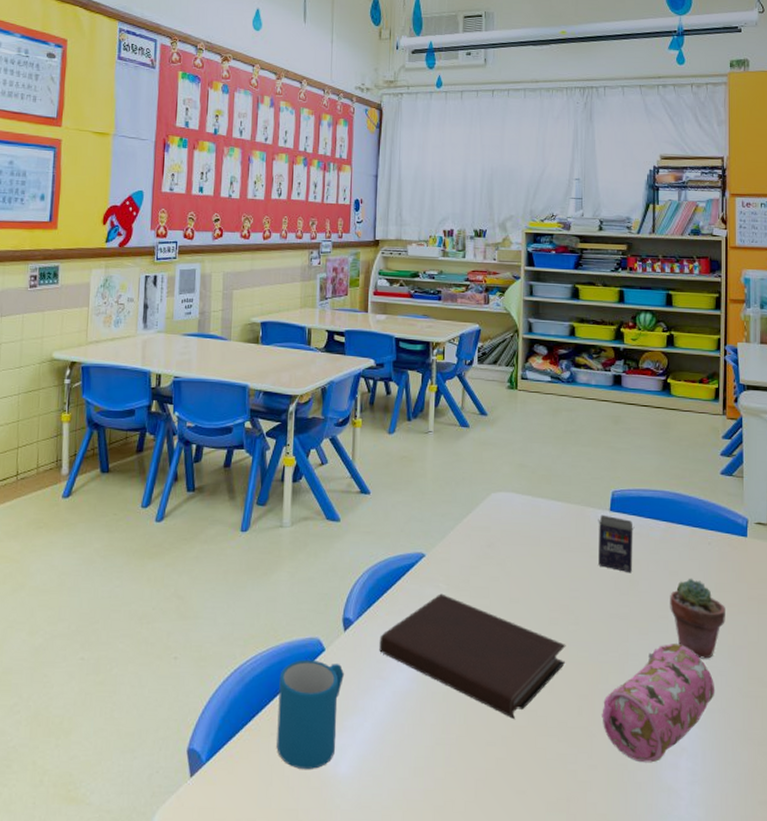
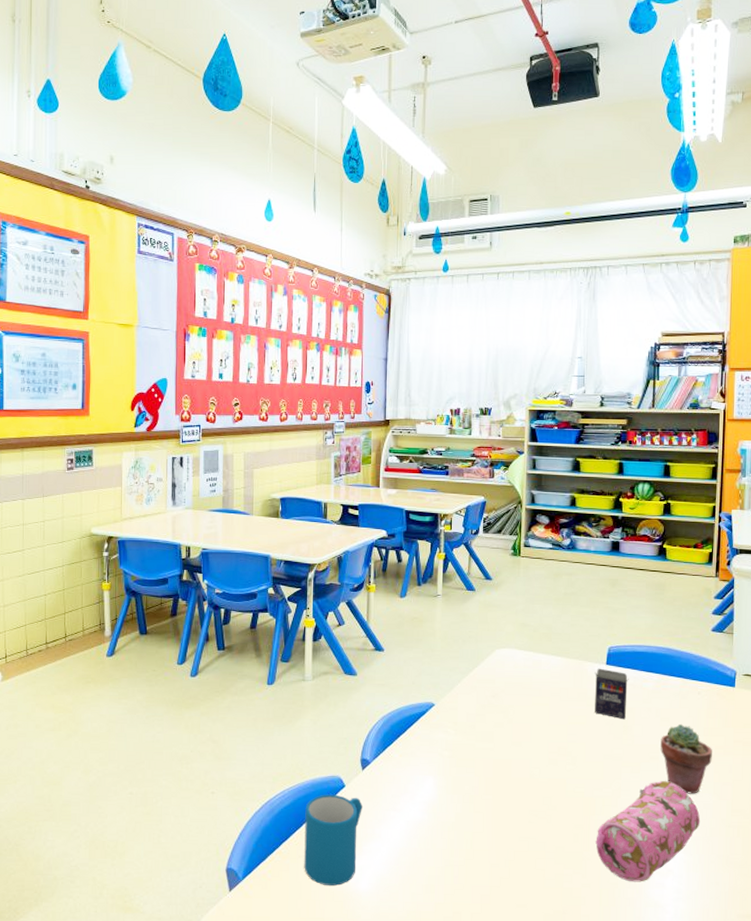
notebook: present [379,593,566,719] -> none [394,738,564,845]

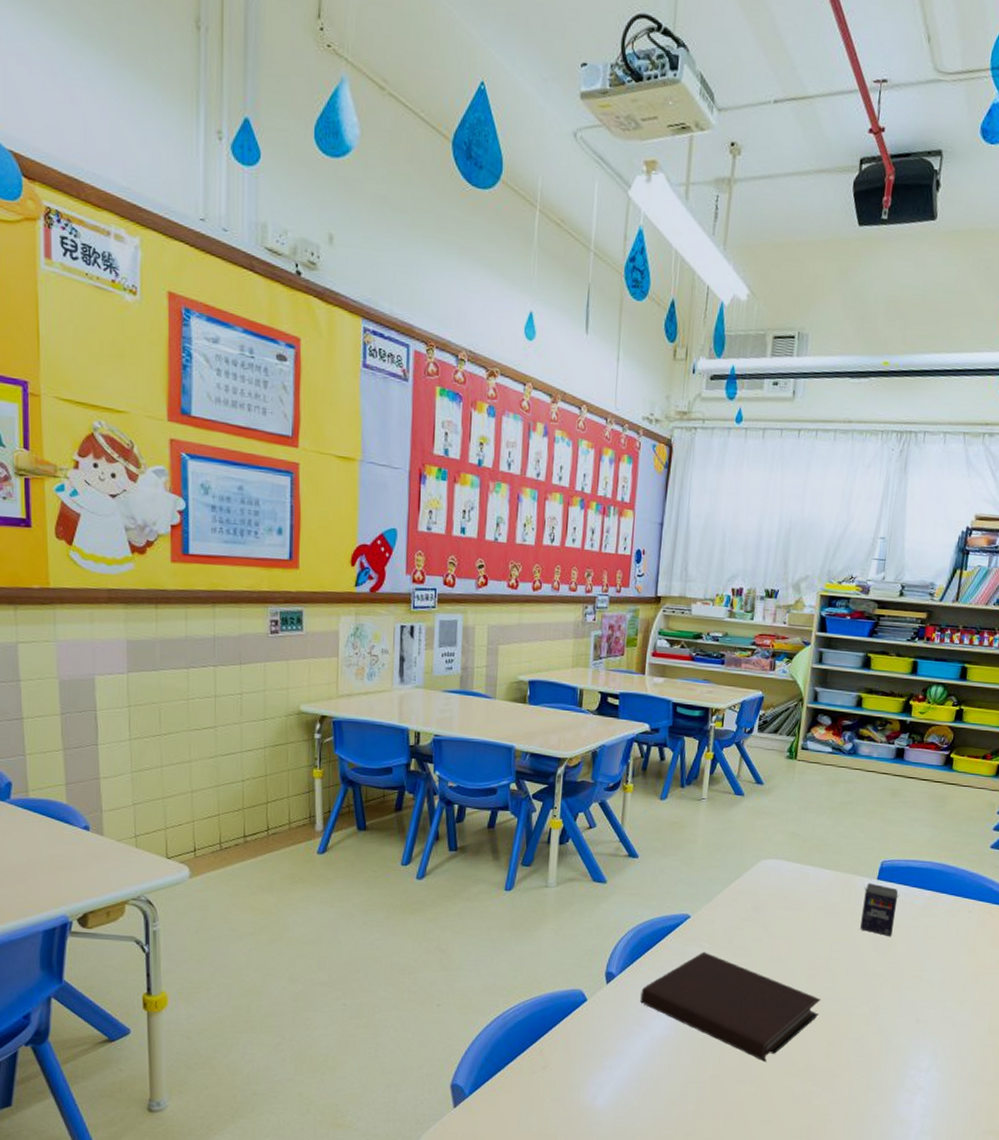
mug: present [304,794,362,886] -> none [537,1008,605,1102]
notebook: none [394,738,564,845] -> present [640,952,821,1062]
pencil case: present [595,781,700,882] -> none [848,1000,957,1099]
potted succulent: present [660,723,712,794] -> none [924,942,977,1013]

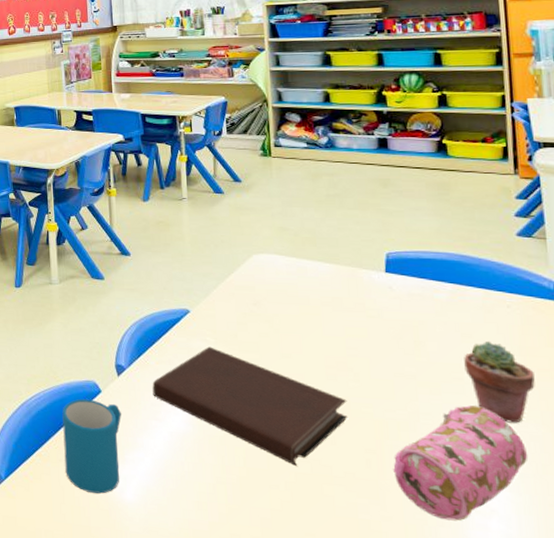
mug: none [537,1008,605,1102] -> present [62,398,121,494]
pencil case: none [848,1000,957,1099] -> present [393,405,527,521]
crayon box: present [860,883,900,937] -> none [372,276,416,334]
potted succulent: none [924,942,977,1013] -> present [464,340,535,423]

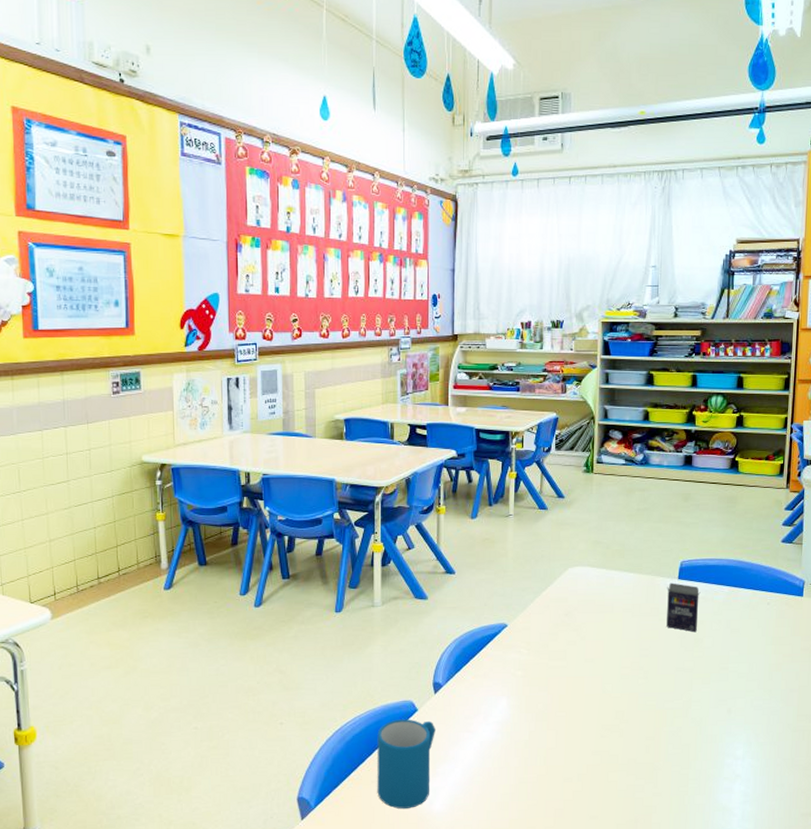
notebook: present [152,346,348,466] -> none [467,658,636,759]
crayon box: none [372,276,416,334] -> present [666,583,701,633]
pencil case: present [393,405,527,521] -> none [666,690,767,789]
potted succulent: present [464,340,535,423] -> none [730,634,780,702]

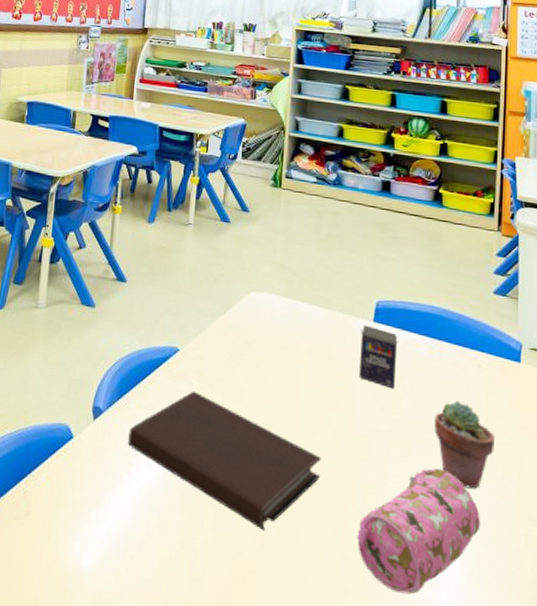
mug: present [377,719,435,809] -> none [19,444,91,559]
notebook: none [467,658,636,759] -> present [128,391,322,530]
pencil case: none [666,690,767,789] -> present [357,468,480,595]
potted succulent: none [730,634,780,702] -> present [434,400,495,489]

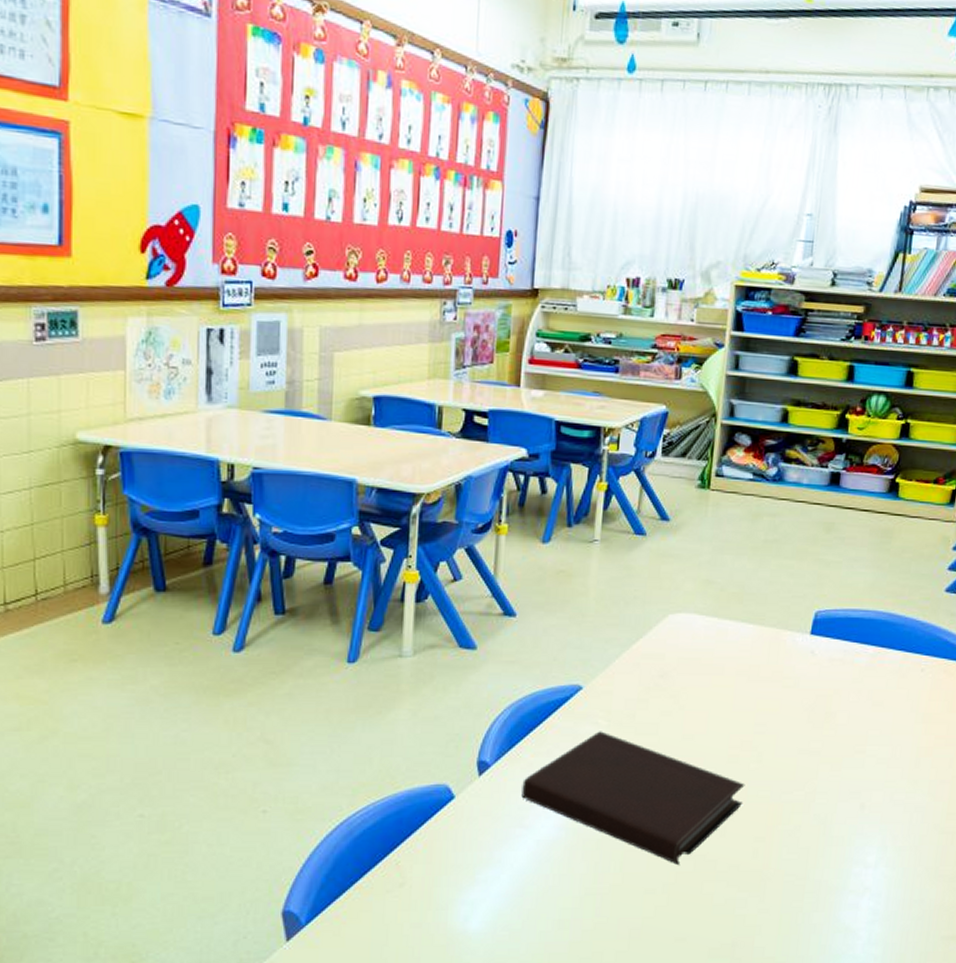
pencil case: present [357,468,480,595] -> none [779,780,909,904]
crayon box: present [359,325,399,390] -> none [791,639,838,705]
potted succulent: present [434,400,495,489] -> none [869,708,932,795]

